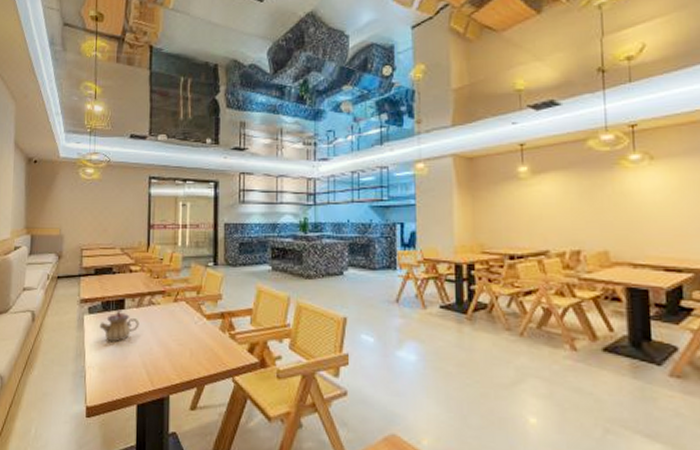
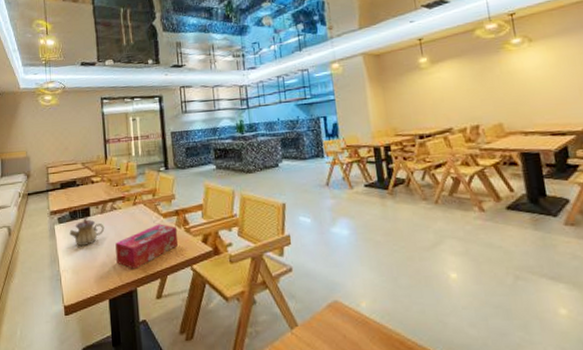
tissue box: none [149,326,221,374] -> present [115,224,179,269]

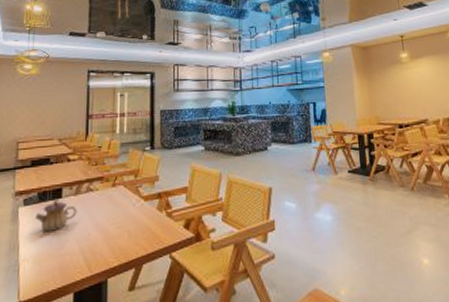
tissue box: present [115,224,179,269] -> none [87,207,159,258]

